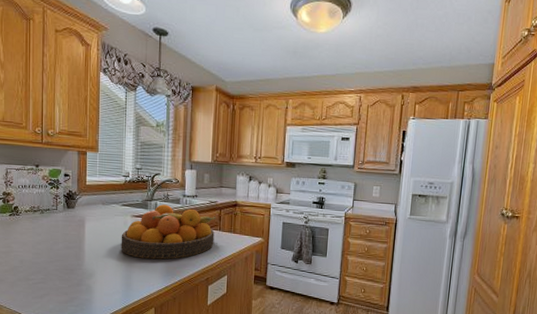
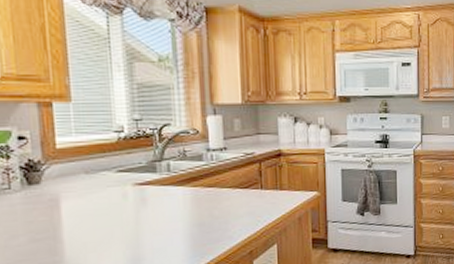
fruit bowl: present [121,204,216,259] -> none [119,164,256,240]

